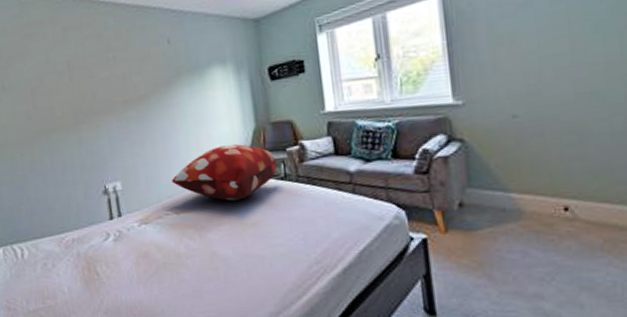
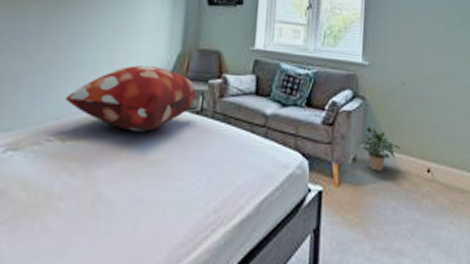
potted plant: none [465,169,521,215] -> present [360,127,400,171]

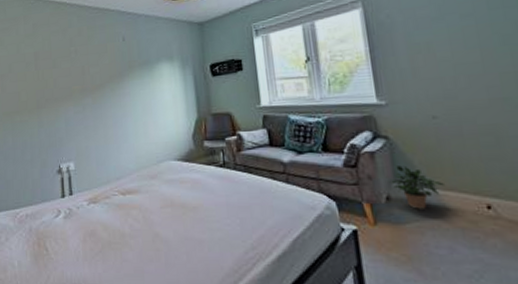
decorative pillow: present [64,65,196,132] -> none [119,132,217,185]

